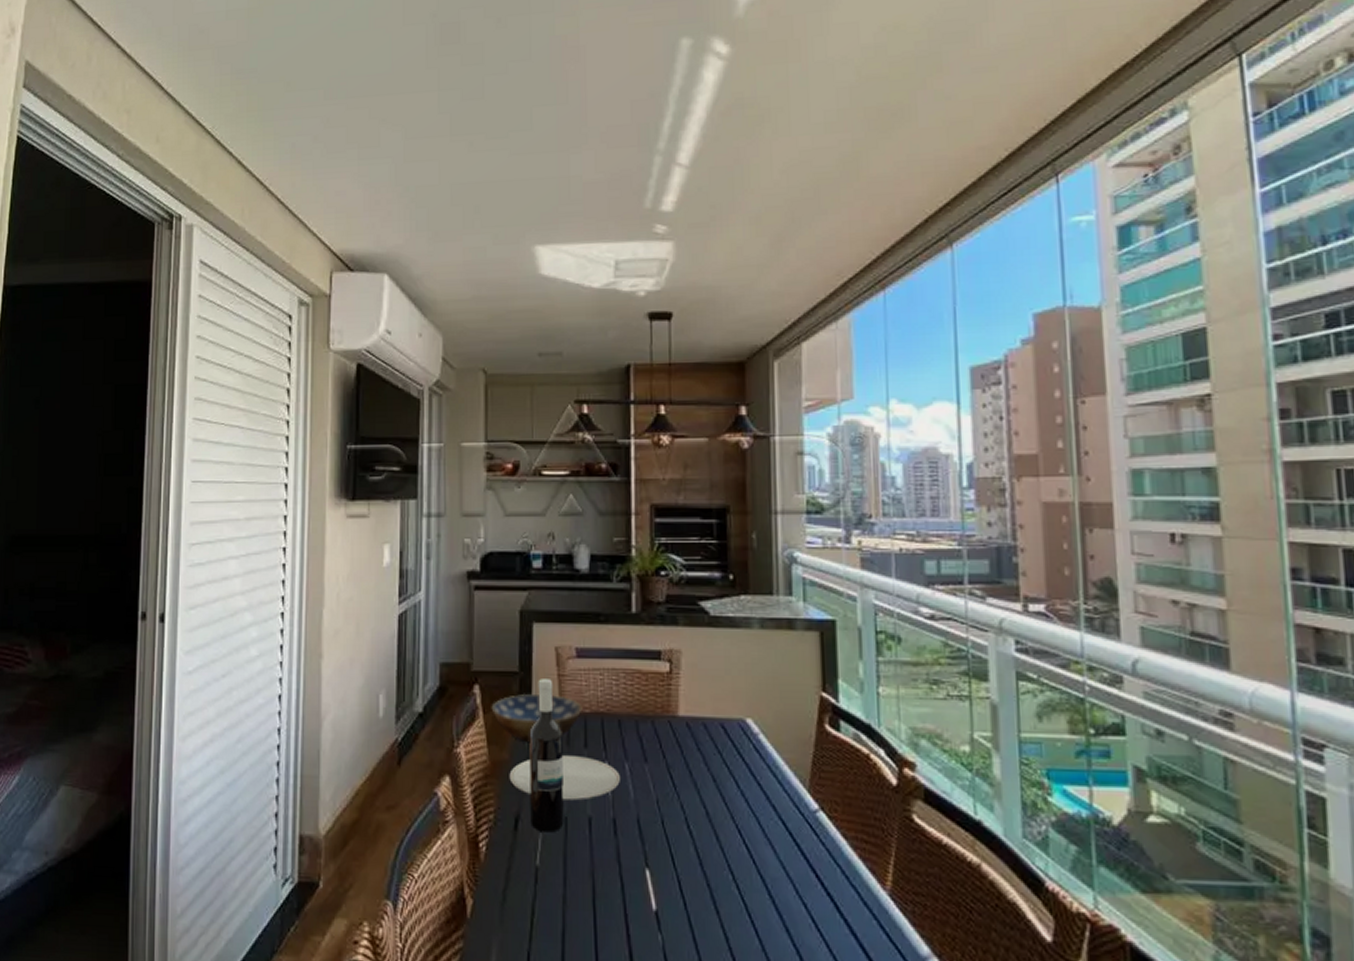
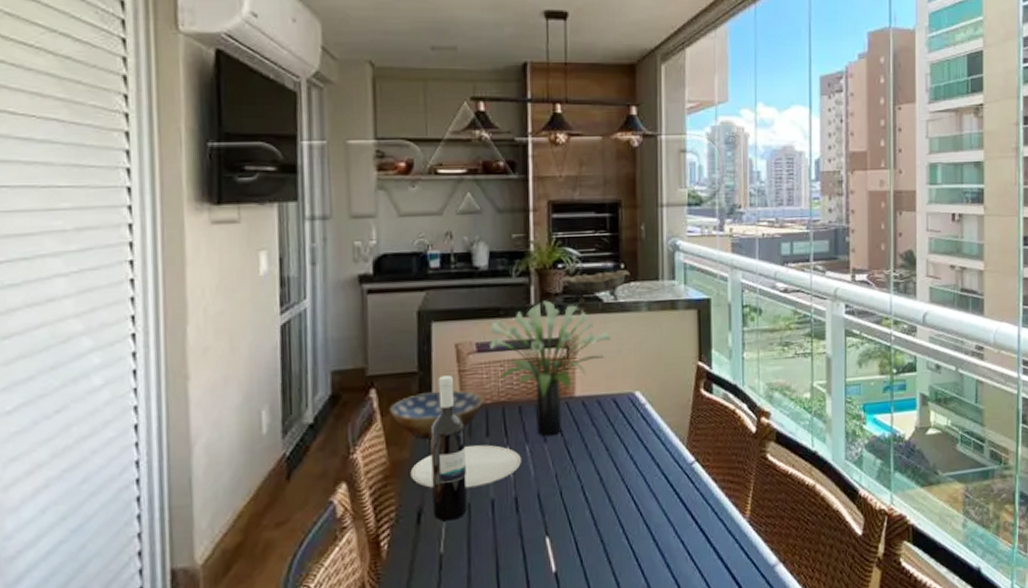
flower arrangement: none [588,609,719,755] -> present [488,300,611,436]
decorative bowl: none [662,581,740,616] -> present [560,270,630,304]

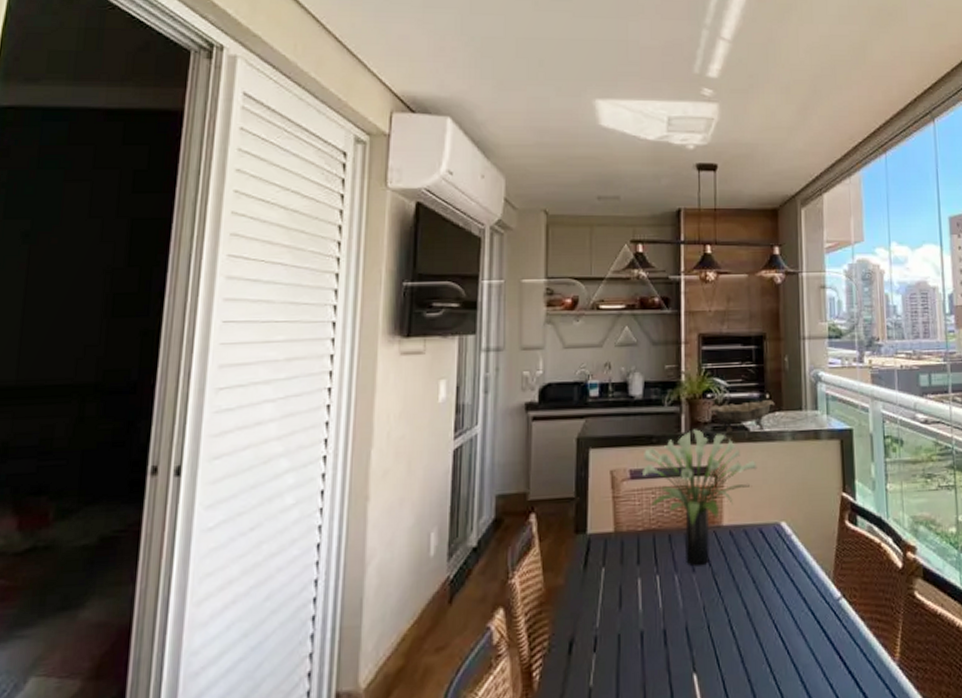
bowl: present [389,390,484,440] -> none [547,516,636,567]
plate: present [410,444,521,489] -> none [564,573,670,618]
wine bottle: present [430,375,467,522] -> none [584,501,617,653]

